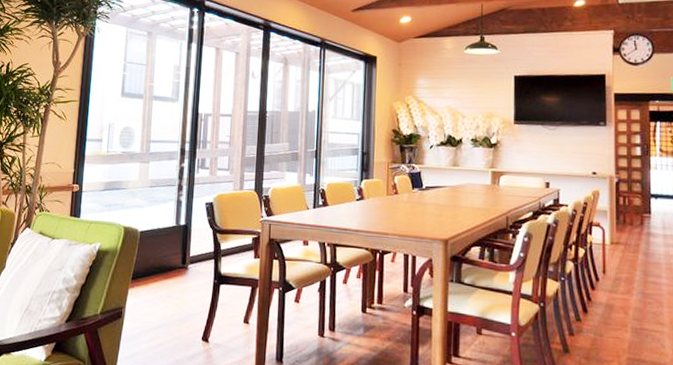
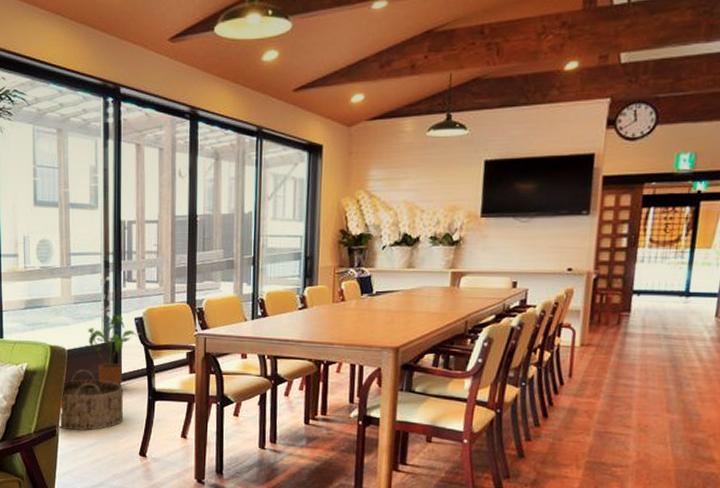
basket: none [126,250,190,313] -> present [59,369,124,431]
house plant: none [160,199,207,268] -> present [88,315,137,386]

